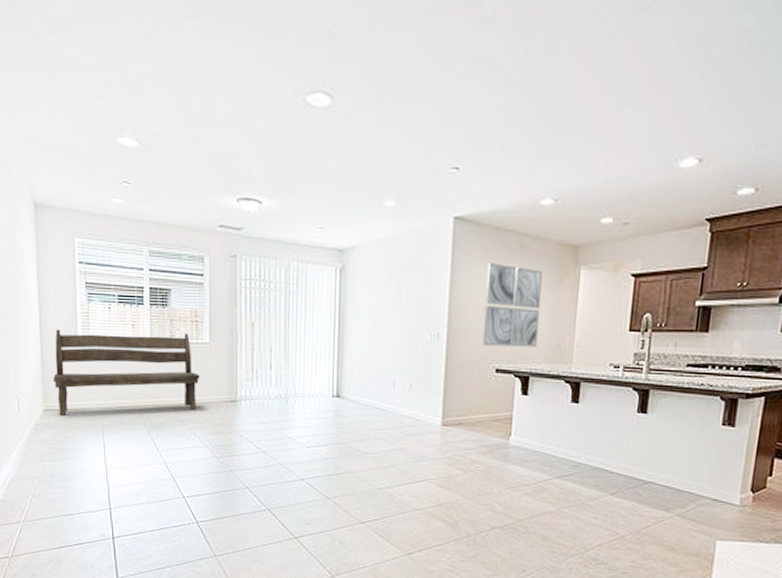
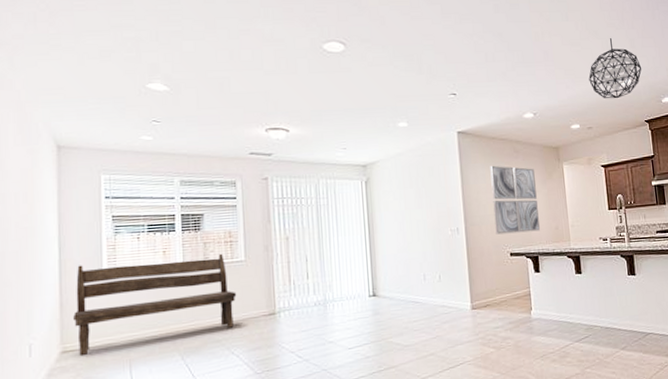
pendant light: none [638,98,719,186] -> present [589,38,642,99]

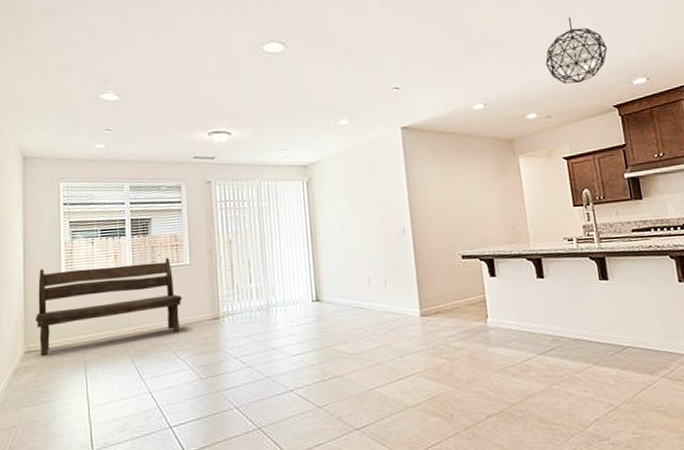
wall art: present [490,165,540,235] -> none [437,161,495,236]

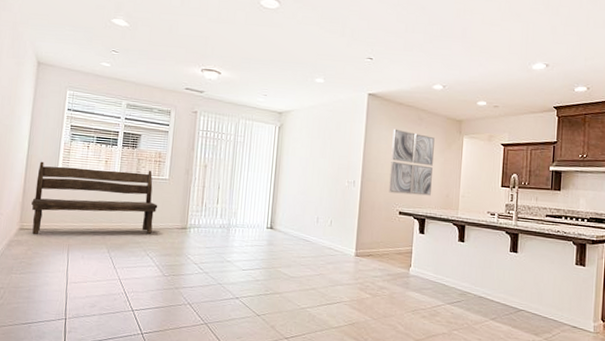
wall art: none [437,161,495,236] -> present [389,128,435,196]
pendant light: present [545,17,608,84] -> none [503,22,560,82]

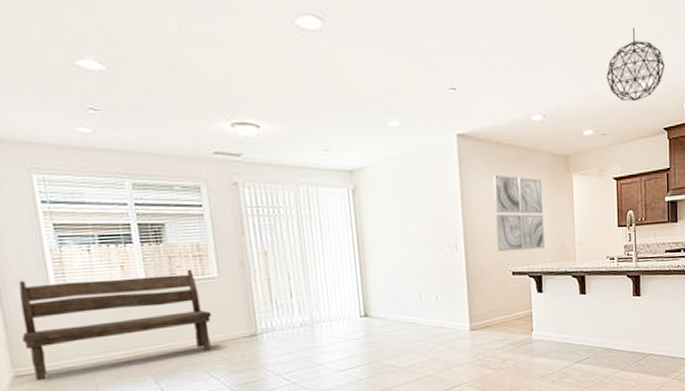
pendant light: none [503,22,560,82] -> present [606,28,666,102]

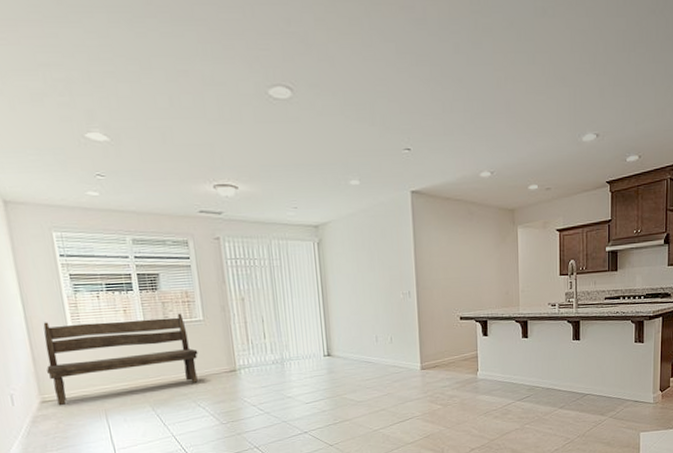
wall art: present [493,174,545,252] -> none [443,227,490,299]
pendant light: present [606,28,666,102] -> none [552,86,610,157]

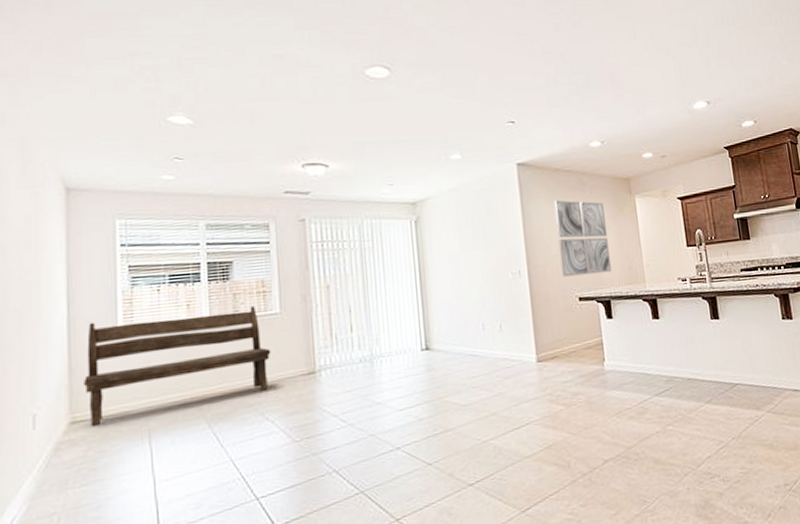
wall art: none [443,227,490,299] -> present [554,200,611,277]

